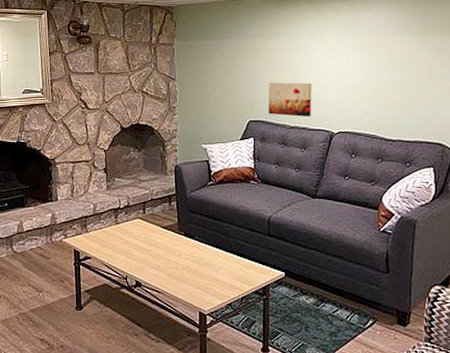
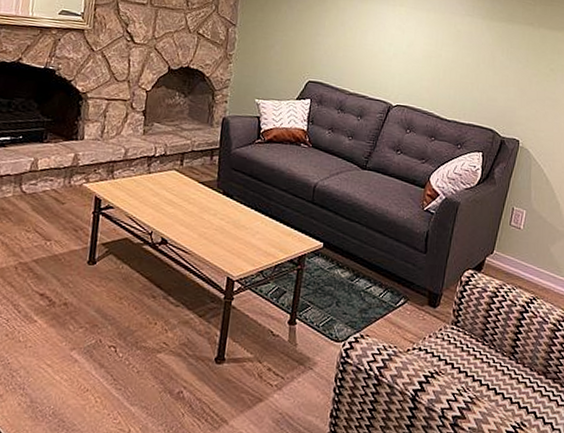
wall art: present [268,82,312,118] -> none [329,44,377,86]

